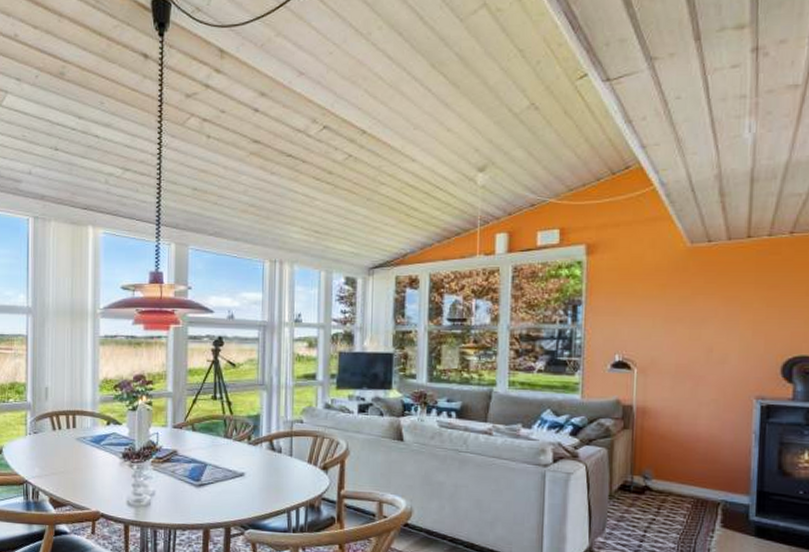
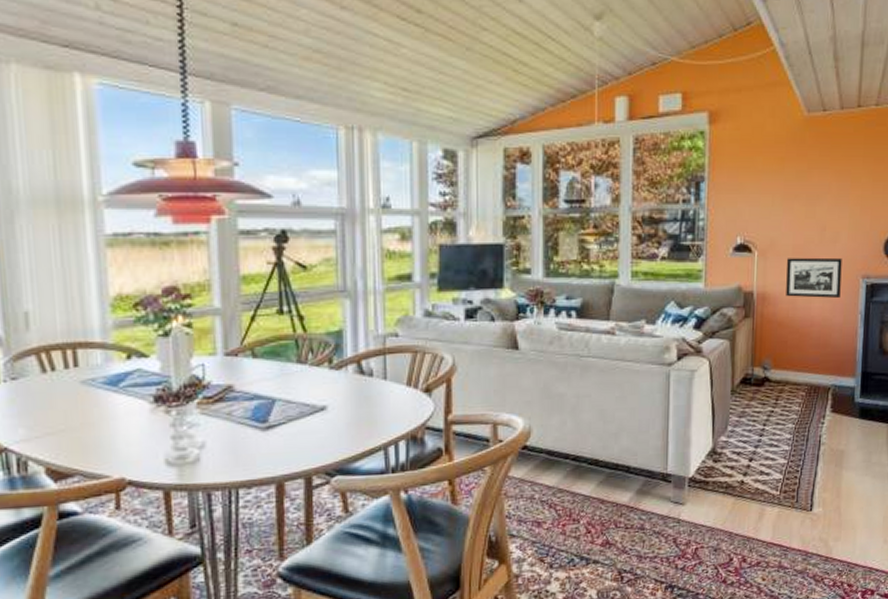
picture frame: none [668,376,732,417] -> present [786,257,842,299]

